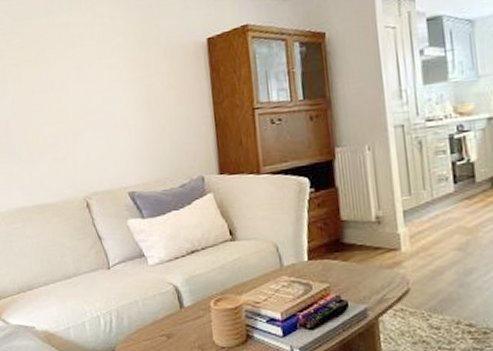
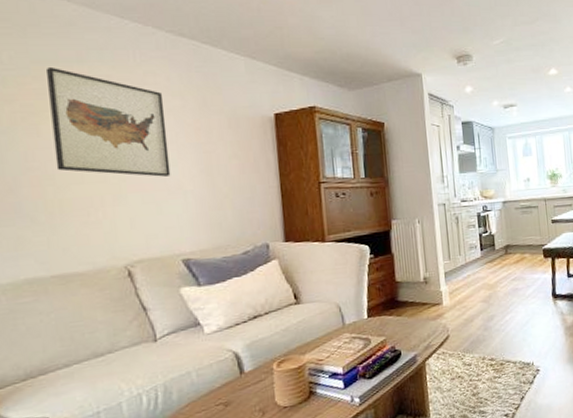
wall art: none [23,21,117,114] -> present [45,66,171,177]

